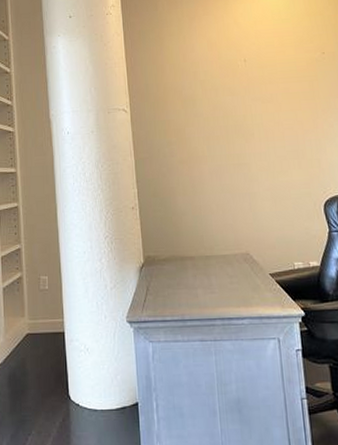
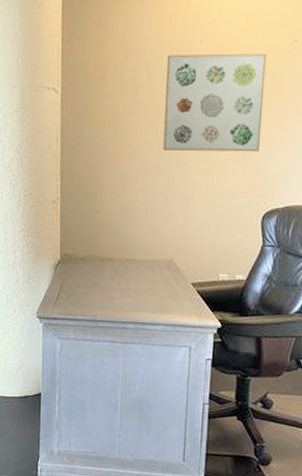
wall art: none [217,65,311,154] -> present [163,53,267,153]

